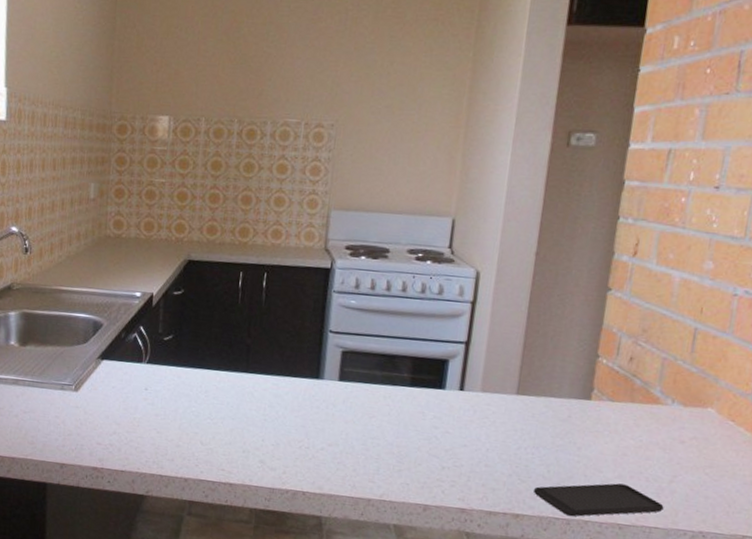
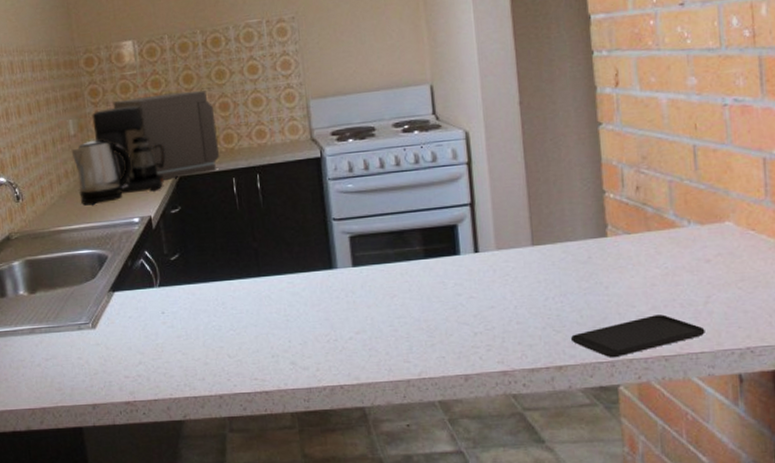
kettle: none [87,207,145,272] -> present [71,139,132,205]
coffee maker: none [114,179,180,269] -> present [92,105,166,195]
microwave: none [137,173,236,262] -> present [113,91,220,180]

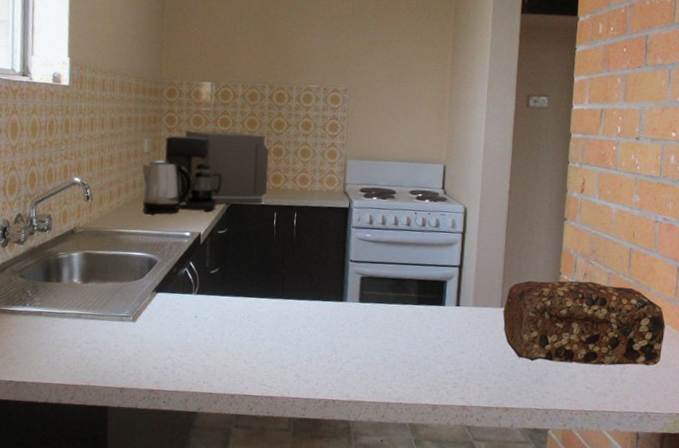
bread loaf: none [535,194,759,305] -> present [503,280,665,366]
mobile phone: present [570,314,705,358] -> none [518,377,618,407]

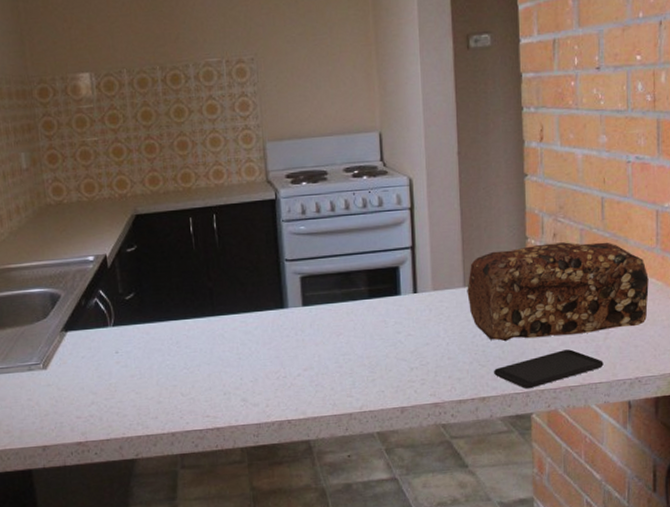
kettle: present [142,159,193,215] -> none [23,174,87,242]
coffee maker: present [165,135,222,212] -> none [46,140,122,232]
microwave: present [185,130,269,205] -> none [68,128,178,218]
mobile phone: none [518,377,618,407] -> present [493,349,604,389]

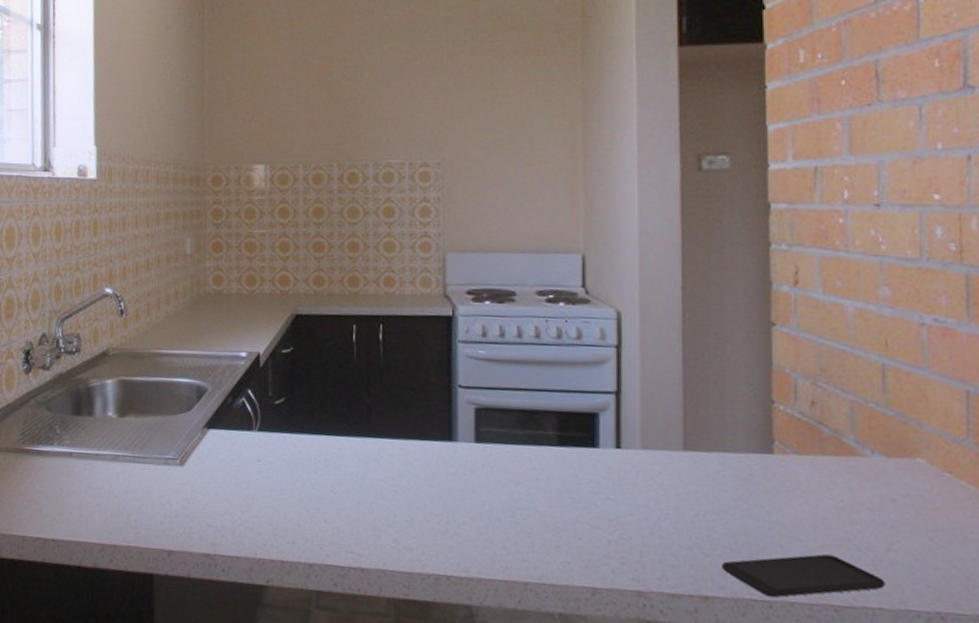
bread loaf: present [467,242,649,342] -> none [688,412,956,542]

